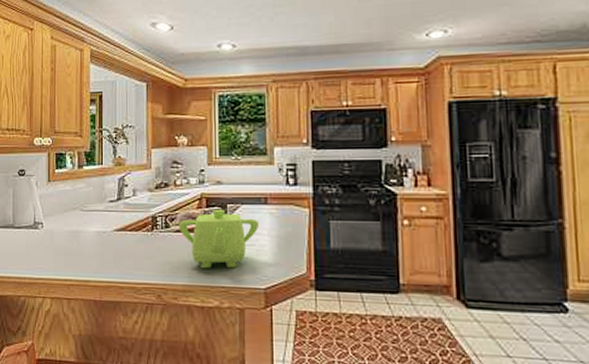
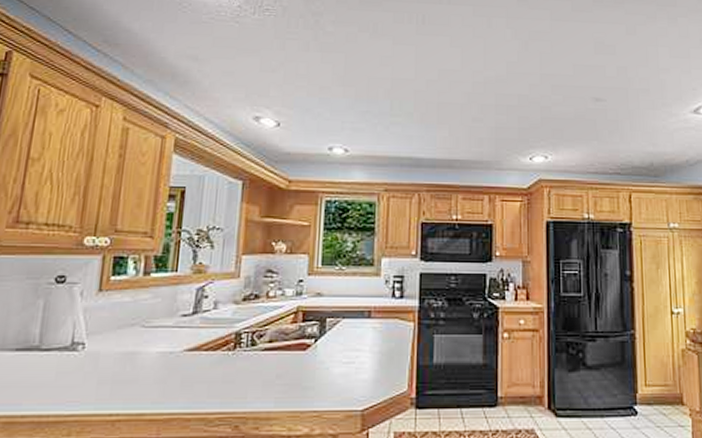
teapot: present [179,209,260,269] -> none [268,323,361,392]

